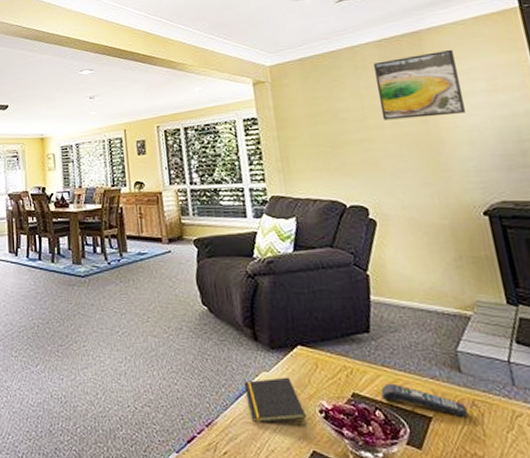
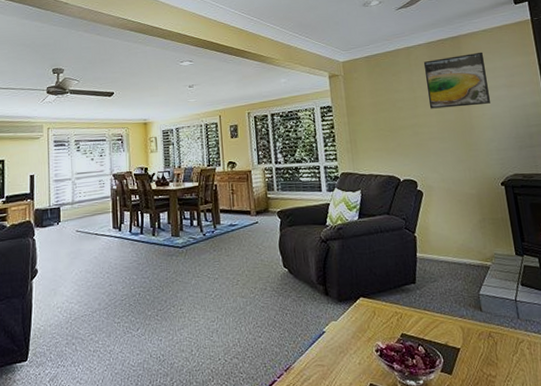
notepad: present [243,377,306,424] -> none [316,324,365,365]
remote control: present [381,383,467,417] -> none [423,323,485,346]

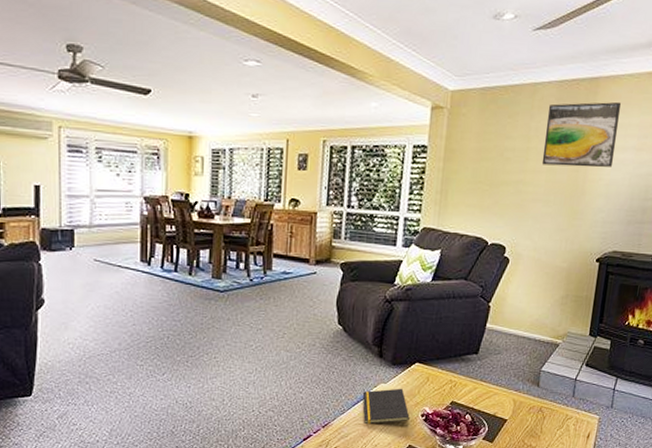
notepad: none [316,324,365,365] -> present [362,388,410,425]

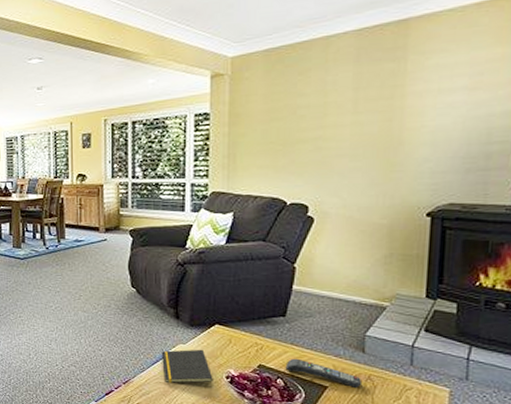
remote control: none [474,394,534,419] -> present [285,358,361,388]
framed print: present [541,101,621,168] -> none [344,40,441,118]

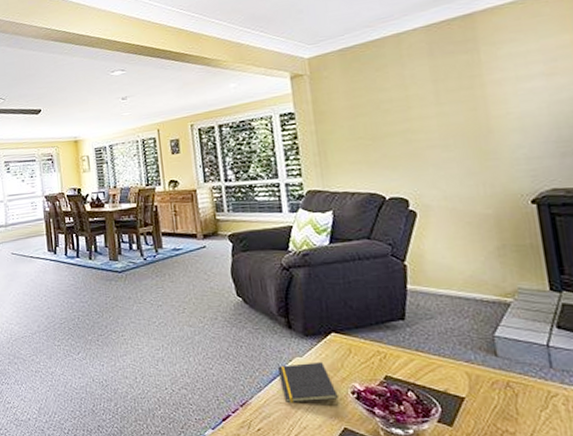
remote control: present [285,358,361,388] -> none [414,366,501,397]

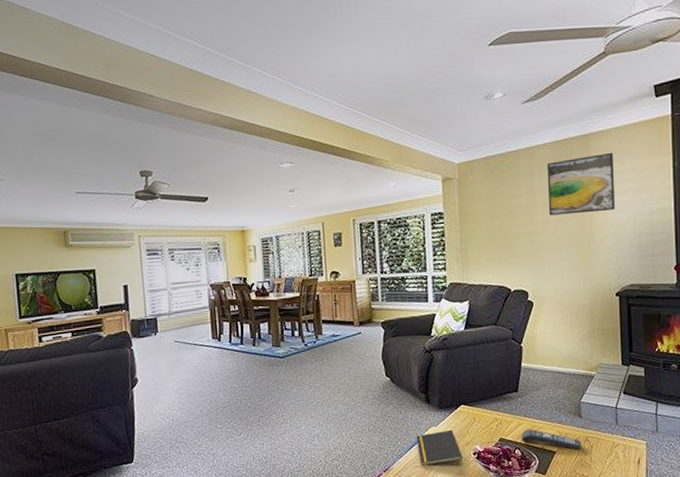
remote control: none [414,366,501,397] -> present [521,429,581,450]
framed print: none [419,31,520,110] -> present [546,152,616,216]

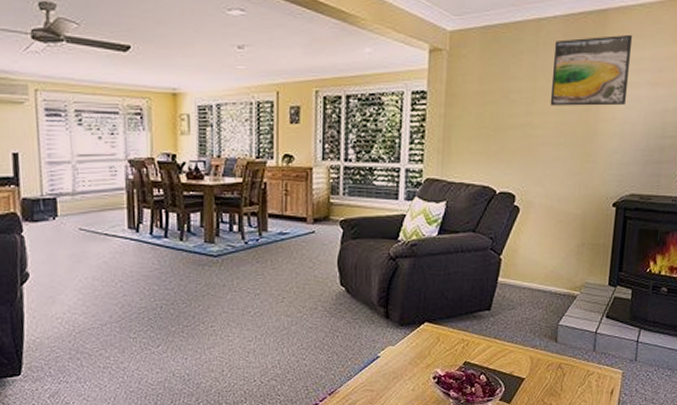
notepad: present [416,429,463,466] -> none [369,350,421,390]
remote control: present [521,429,581,450] -> none [488,352,553,377]

